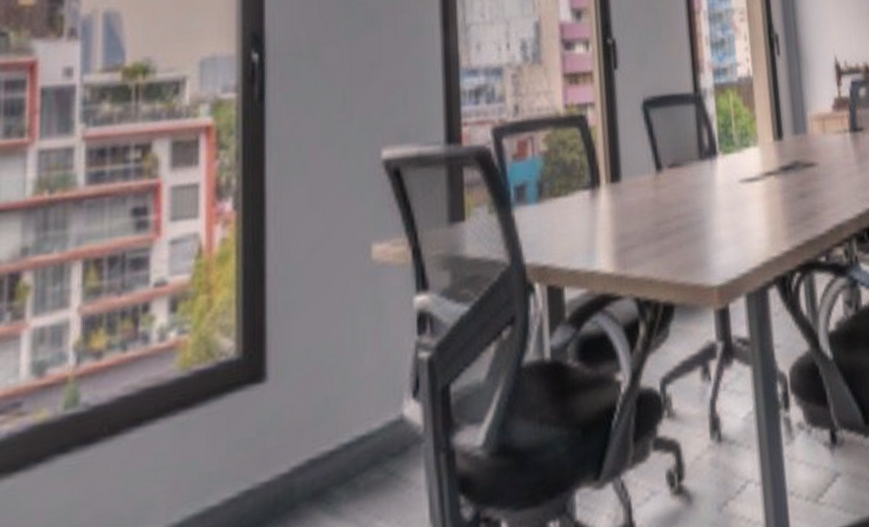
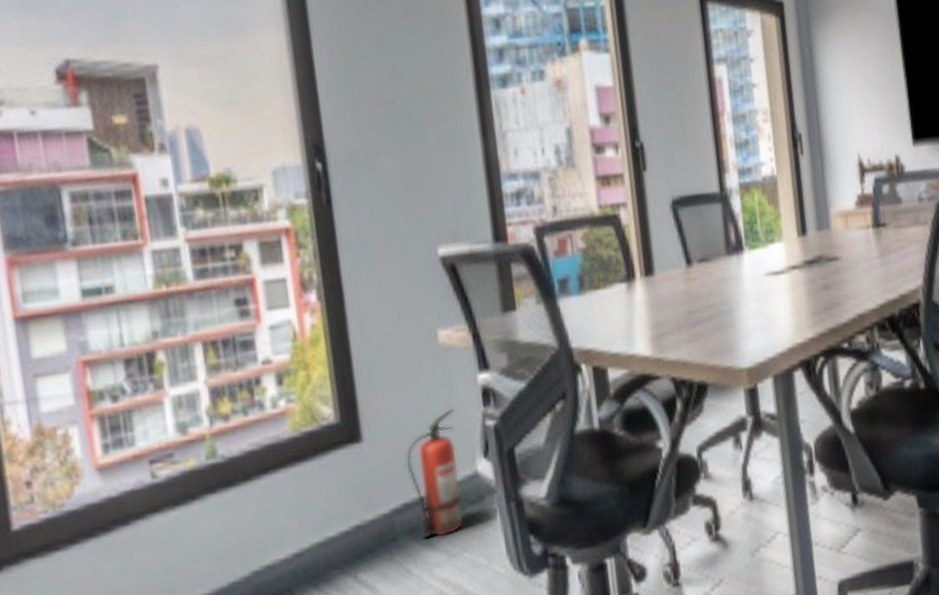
fire extinguisher: none [318,338,383,505] -> present [405,408,465,539]

